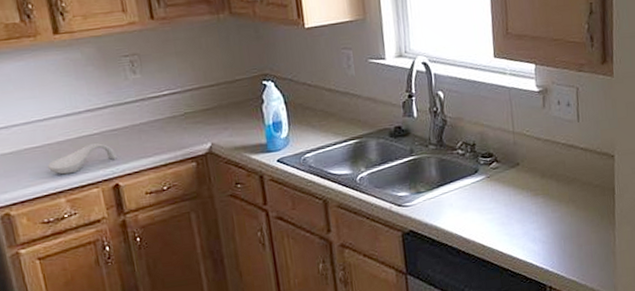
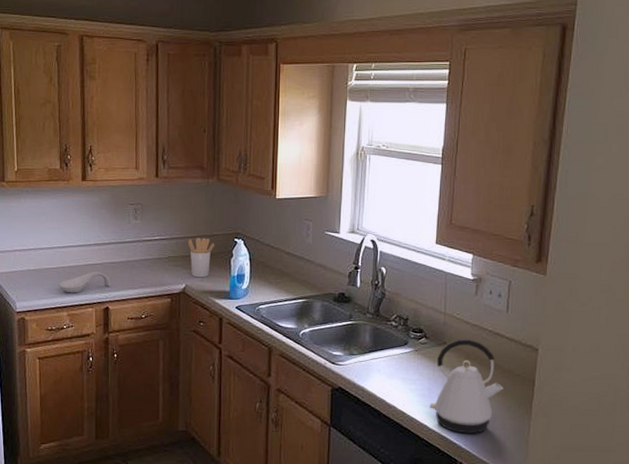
utensil holder: none [205,84,239,134] -> present [188,237,214,278]
kettle: none [510,156,584,257] -> present [429,339,504,434]

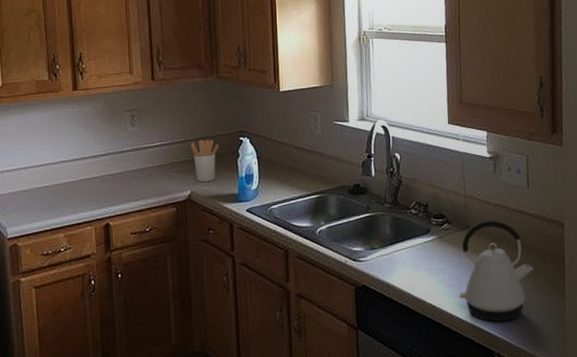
spoon rest: present [58,272,111,293] -> none [53,186,111,212]

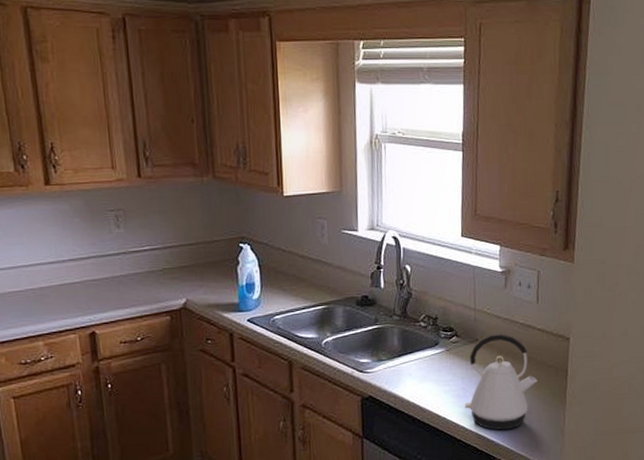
utensil holder: present [190,139,219,183] -> none [184,244,216,291]

